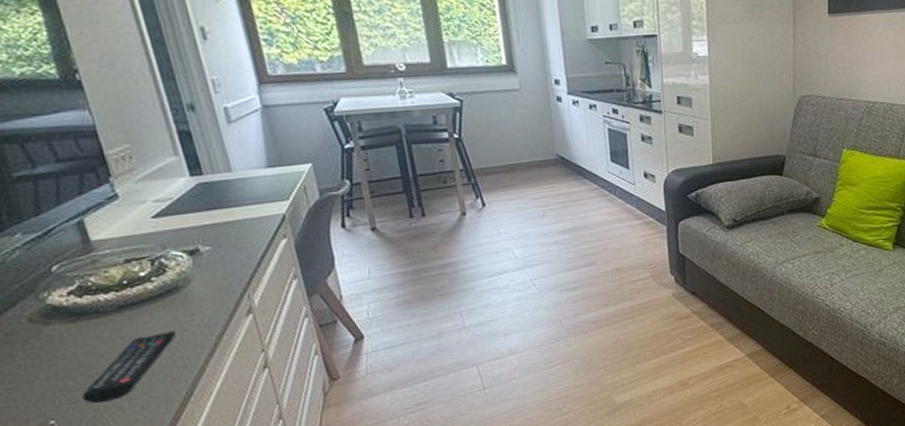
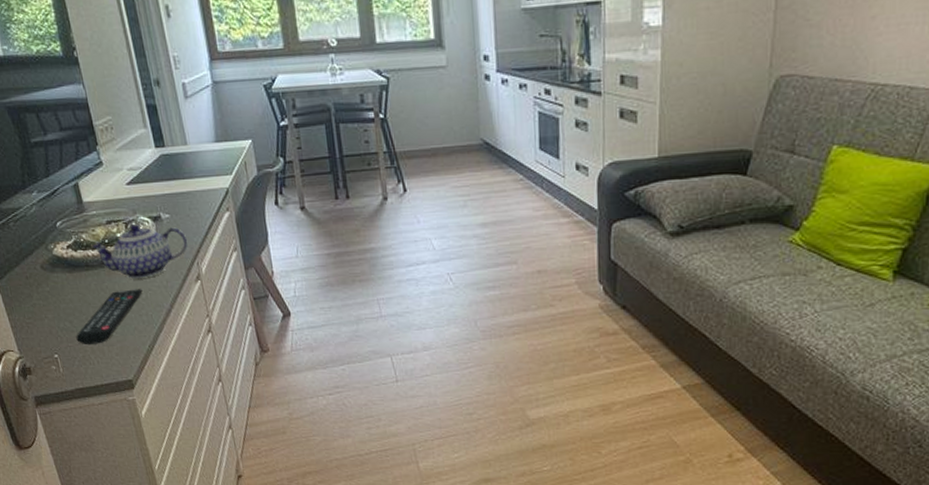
teapot: none [103,259,236,321] -> present [91,223,188,279]

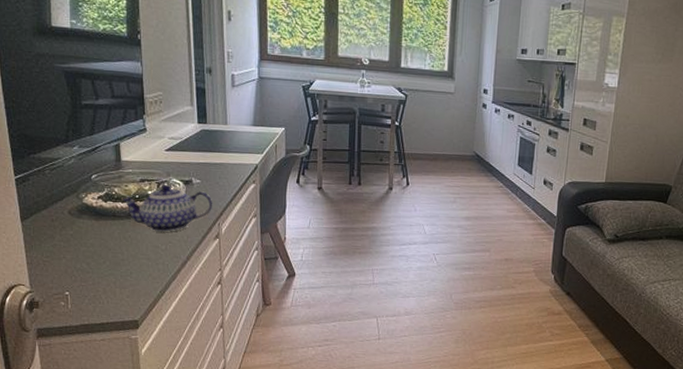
remote control: present [76,289,143,345] -> none [90,240,163,286]

